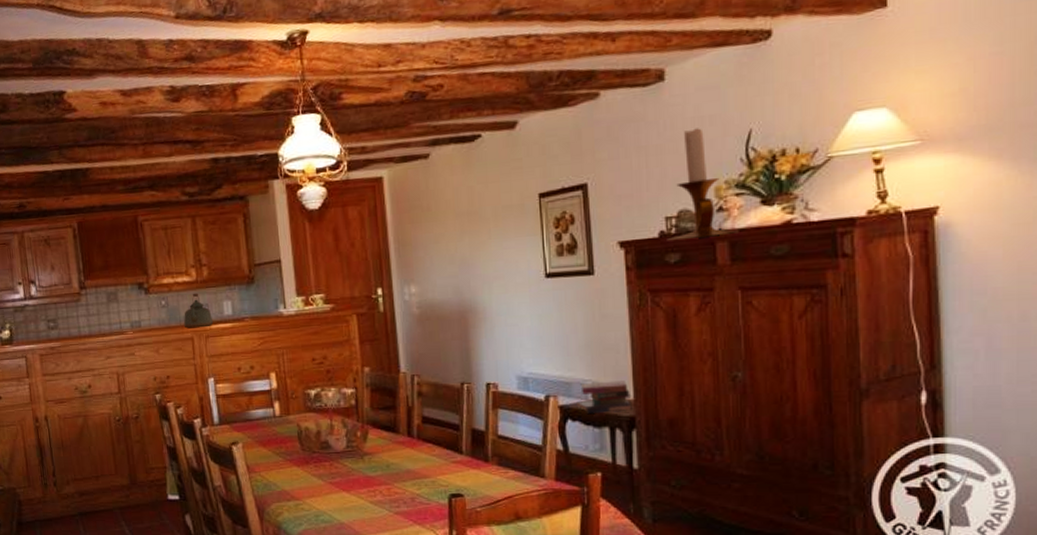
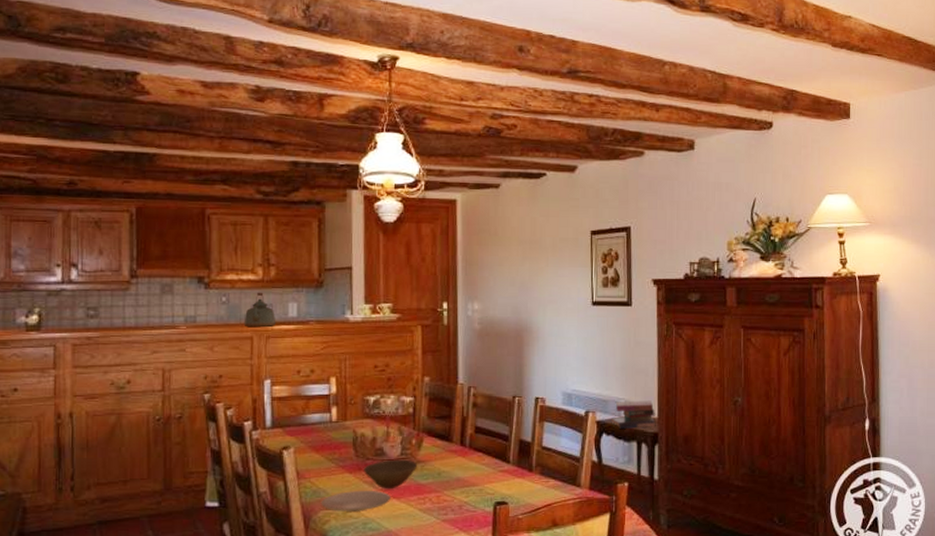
plate: none [272,483,340,504] -> present [321,490,390,512]
bowl: none [310,452,364,482] -> present [363,459,417,490]
candlestick: present [667,128,739,242] -> none [690,192,744,283]

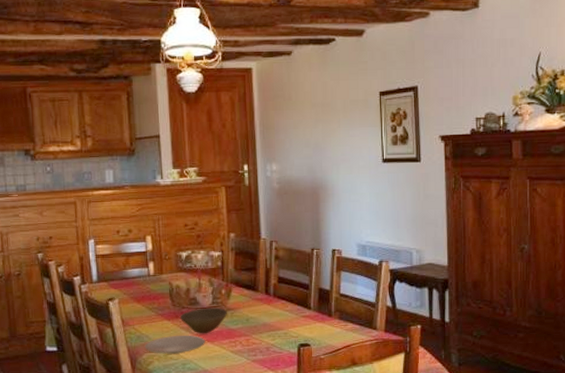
kettle: present [243,292,277,328] -> none [67,161,96,194]
books: present [611,400,655,429] -> none [403,249,445,276]

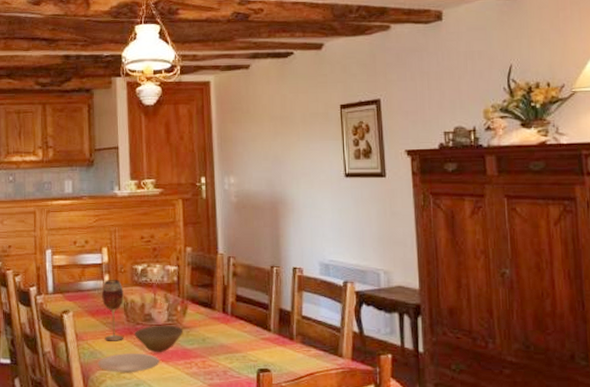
wineglass: none [147,266,169,325] -> present [102,279,124,341]

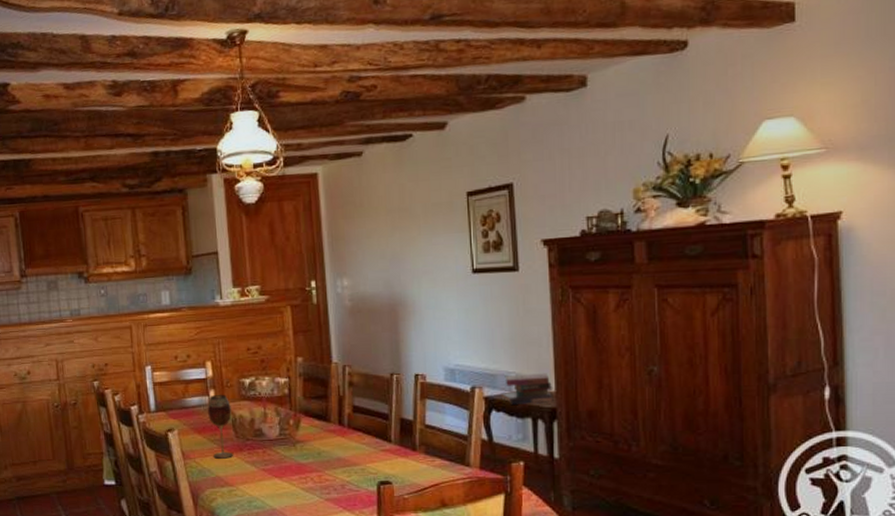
plate: present [97,353,160,373] -> none [206,469,273,490]
bowl: present [134,325,183,353] -> none [244,439,296,469]
books: none [370,271,417,300] -> present [501,373,552,405]

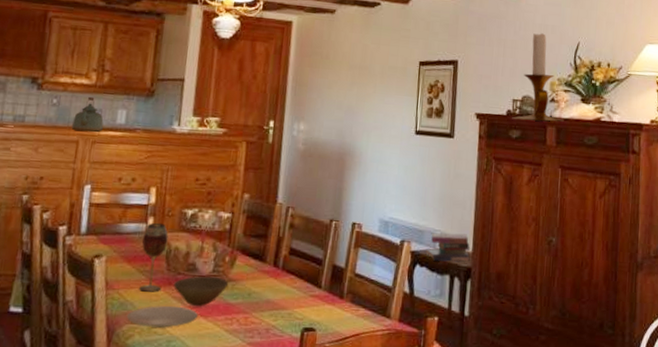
kettle: none [122,282,152,317] -> present [71,96,104,133]
plate: none [206,469,273,490] -> present [126,305,198,328]
bowl: none [244,439,296,469] -> present [173,275,228,307]
candlestick: none [588,132,656,240] -> present [512,33,564,122]

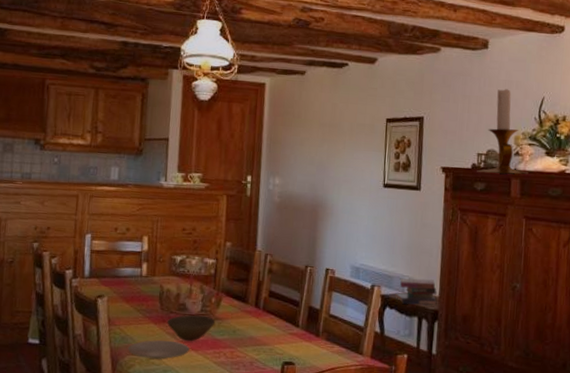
kettle: present [71,96,104,133] -> none [71,155,100,188]
wineglass: present [139,222,168,292] -> none [137,267,161,328]

